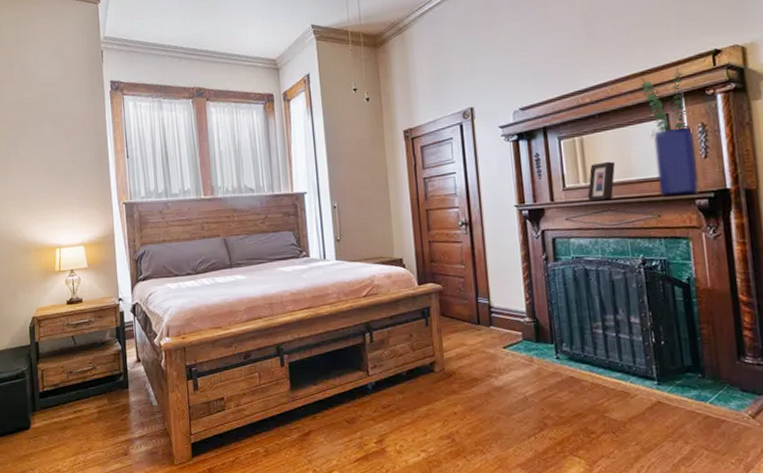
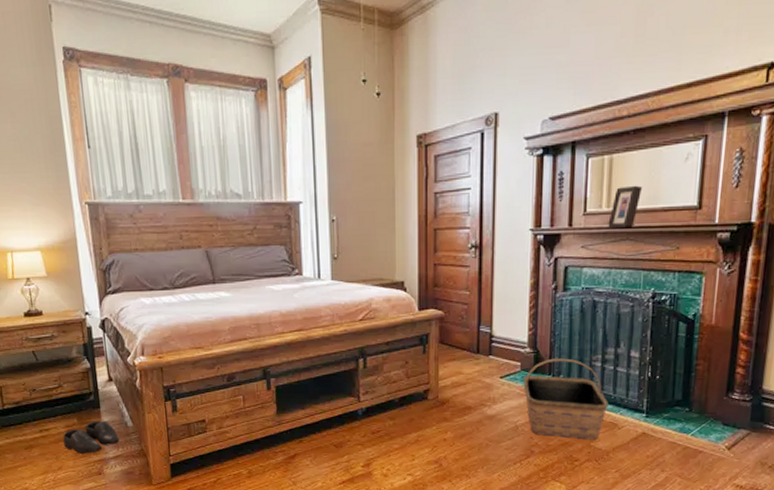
shoe: none [94,400,145,434] -> present [63,420,119,454]
basket: none [526,326,617,411] -> present [523,358,609,440]
vase: present [640,68,700,197] -> none [683,81,732,228]

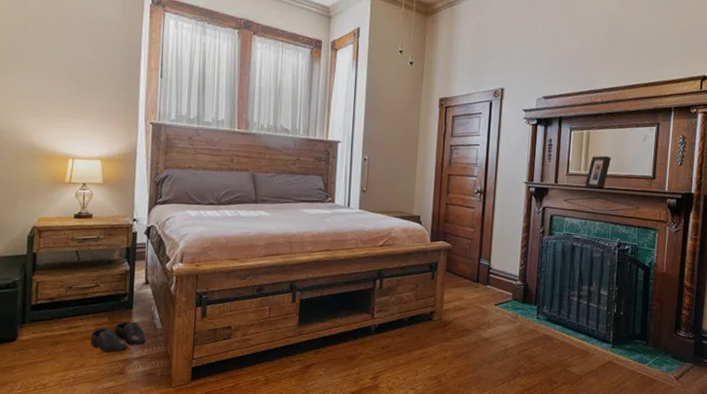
basket: present [523,358,609,440] -> none [513,291,583,365]

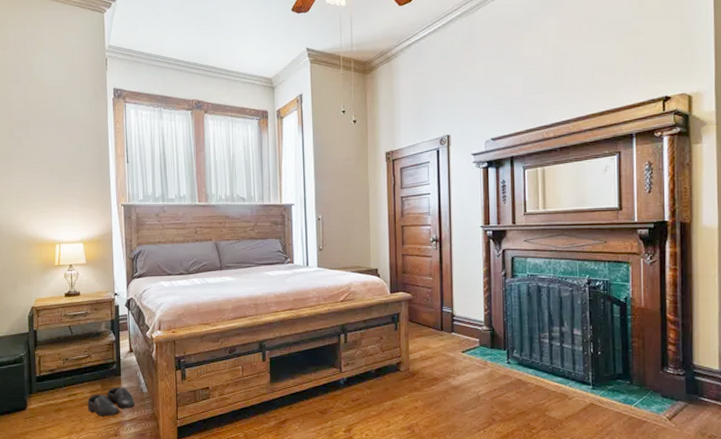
picture frame: present [585,155,611,189] -> none [545,191,571,226]

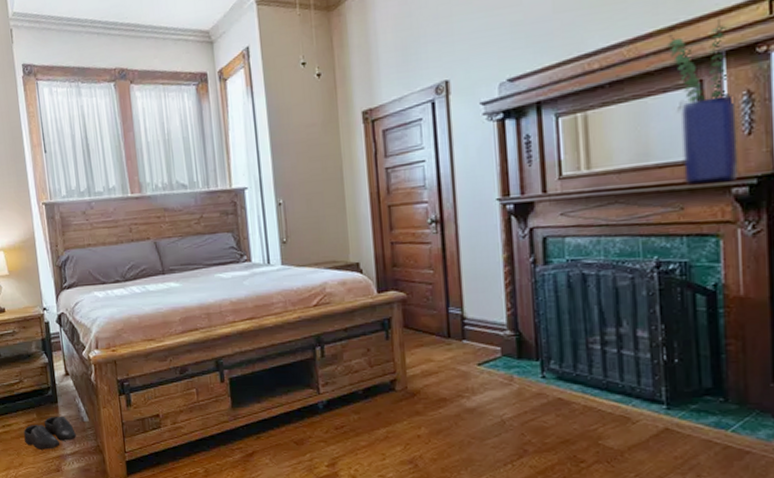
vase: none [598,110,642,226] -> present [667,19,738,186]

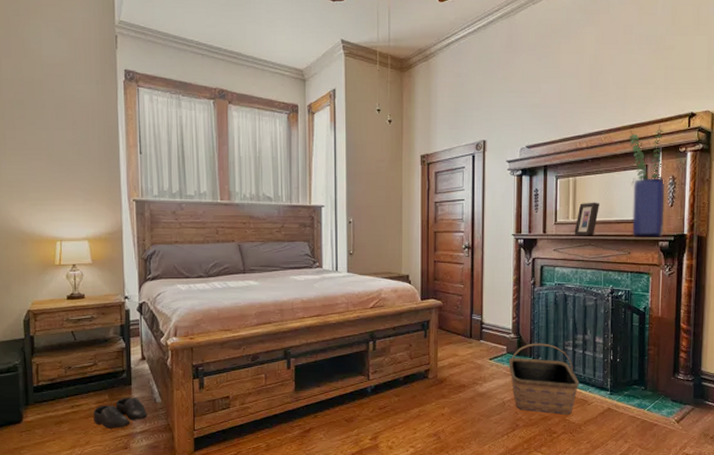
basket: none [505,341,616,437] -> present [509,343,579,415]
picture frame: none [590,142,627,193] -> present [574,202,599,236]

